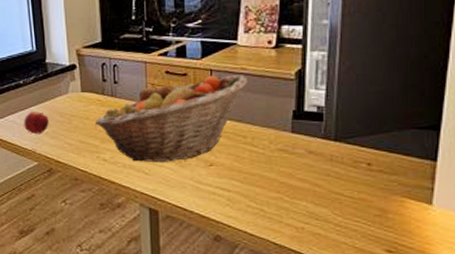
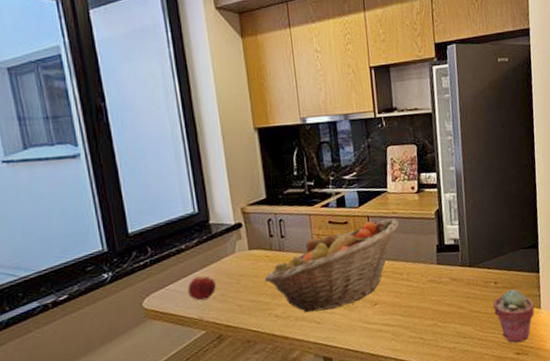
potted succulent: none [362,175,422,238] -> present [493,289,535,343]

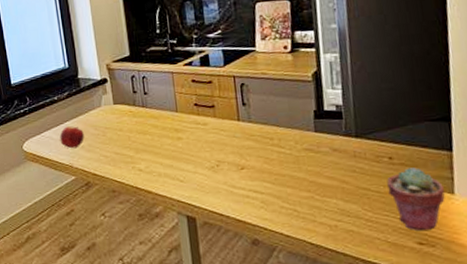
fruit basket: present [264,218,399,313] -> none [128,79,270,170]

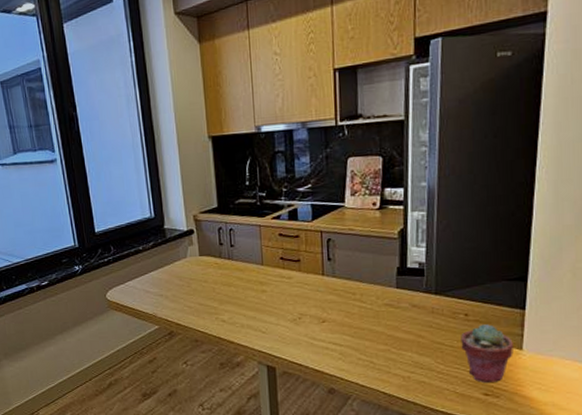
fruit: present [59,126,84,149] -> none [144,276,169,299]

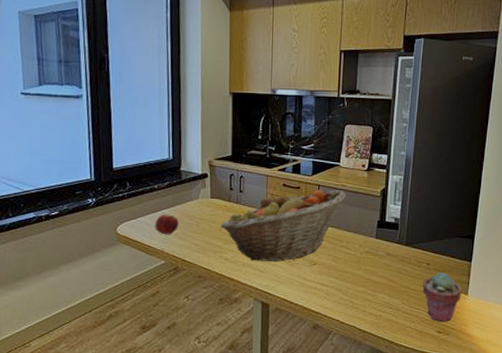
fruit: none [144,276,169,299] -> present [155,214,179,235]
fruit basket: none [213,235,356,322] -> present [220,189,347,262]

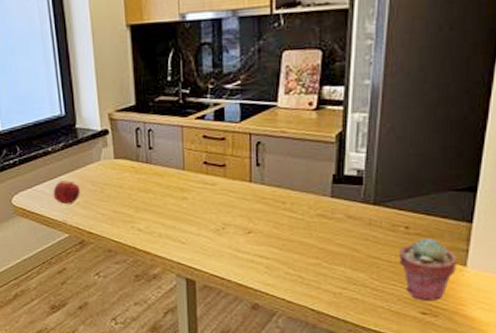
fruit basket: present [220,189,347,262] -> none [128,138,288,231]

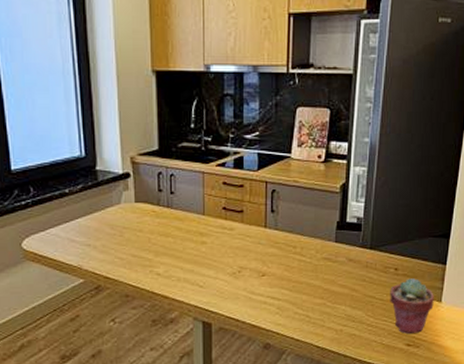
fruit: present [53,180,80,205] -> none [68,224,98,249]

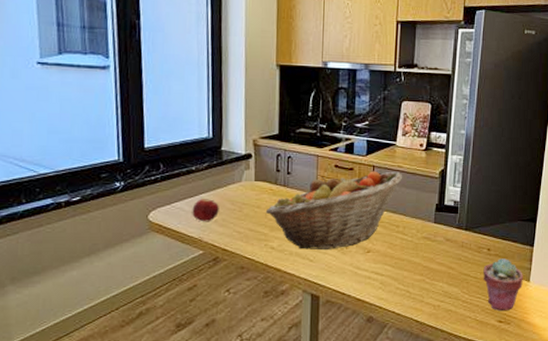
fruit: none [68,224,98,249] -> present [192,199,219,222]
fruit basket: none [148,187,300,275] -> present [265,171,403,249]

